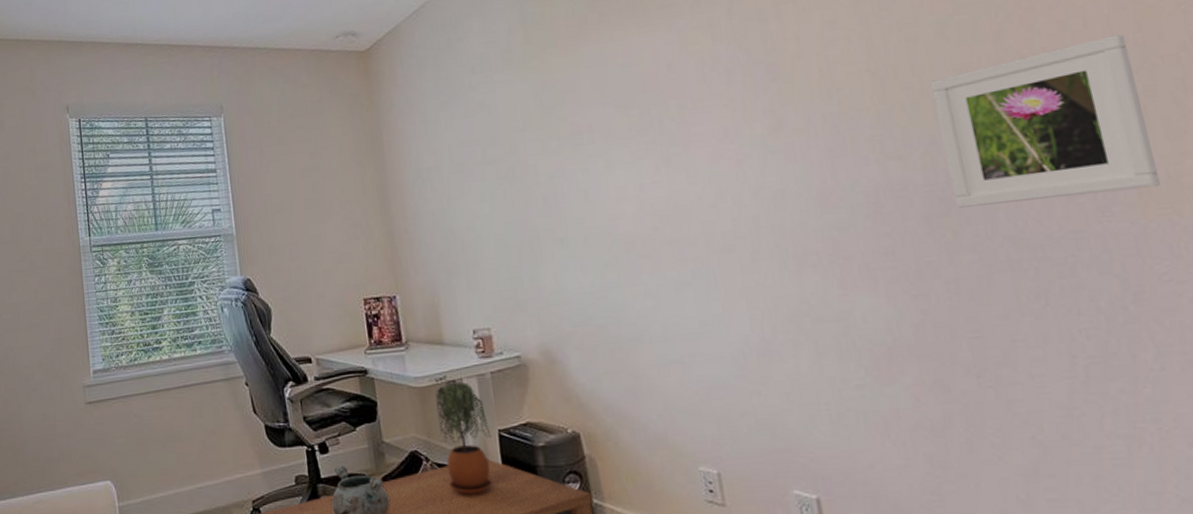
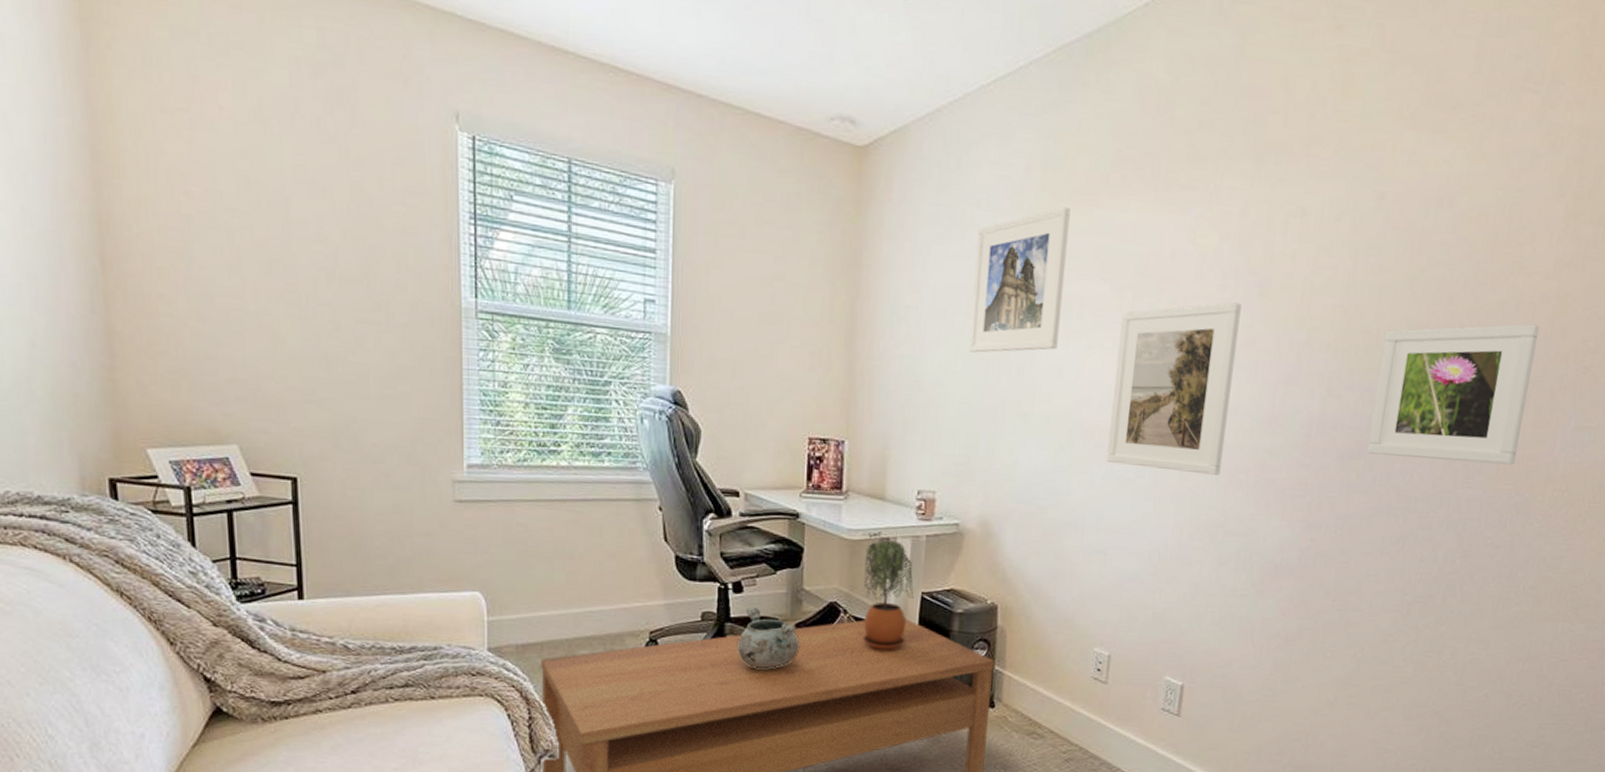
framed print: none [478,51,577,195] -> present [969,207,1071,353]
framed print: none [632,93,787,270] -> present [1106,302,1242,475]

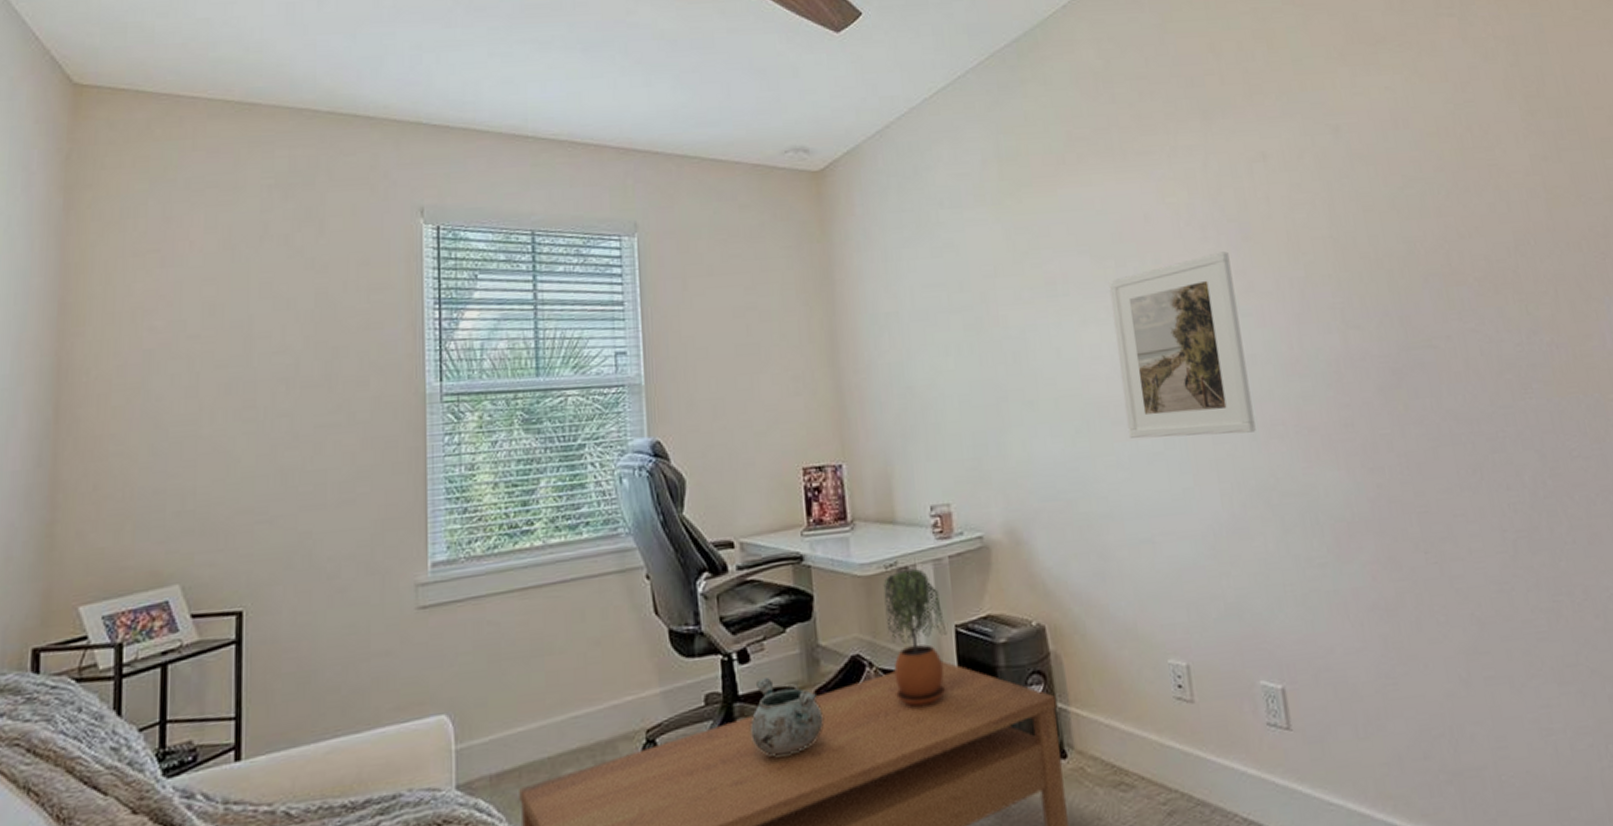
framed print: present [969,207,1071,353] -> none [946,191,1050,348]
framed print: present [1367,324,1540,465] -> none [1384,220,1569,380]

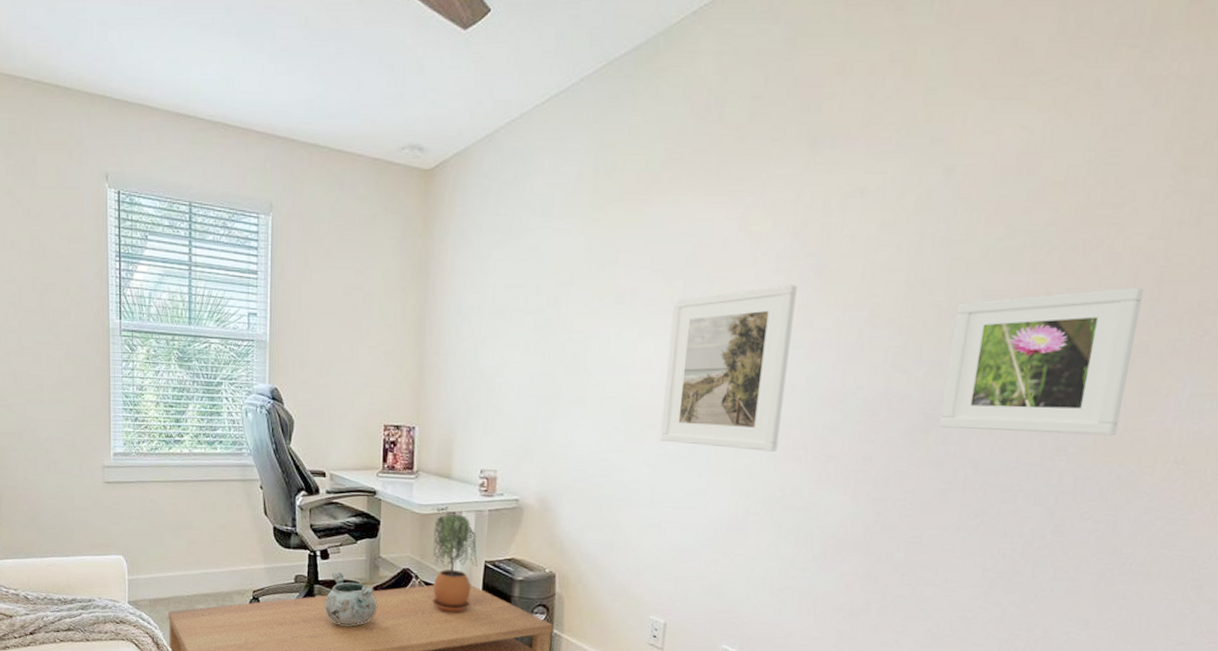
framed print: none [1384,220,1569,380] -> present [939,287,1145,436]

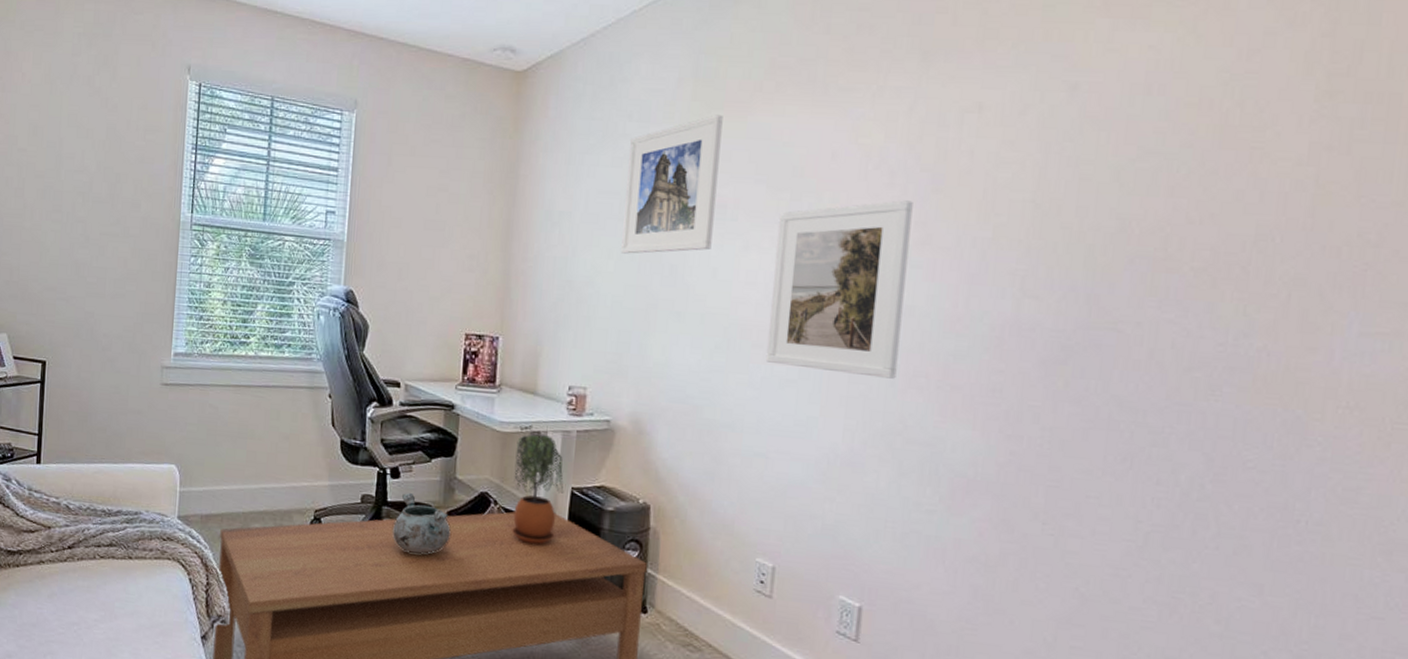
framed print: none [527,207,622,345] -> present [621,114,723,254]
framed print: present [939,287,1145,436] -> none [1077,215,1296,376]

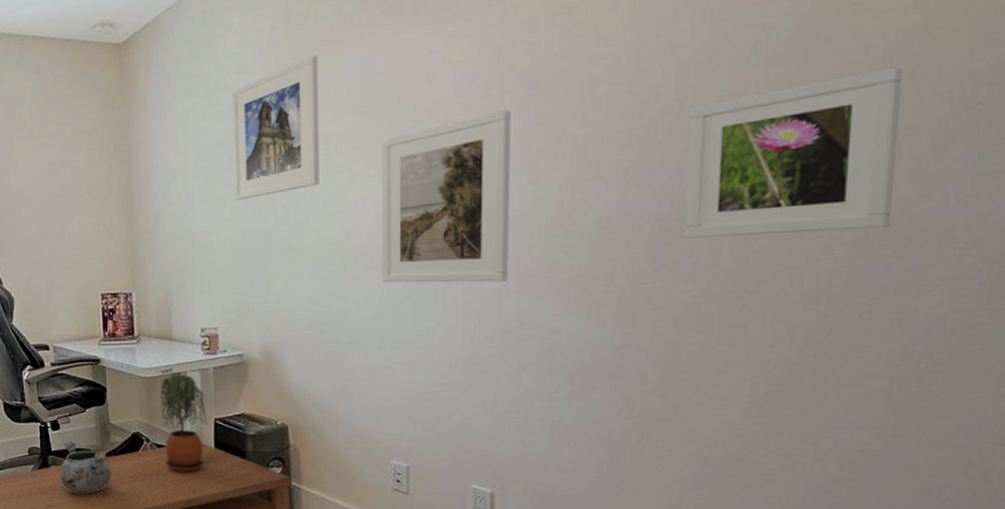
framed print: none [1077,215,1296,376] -> present [685,67,904,238]

